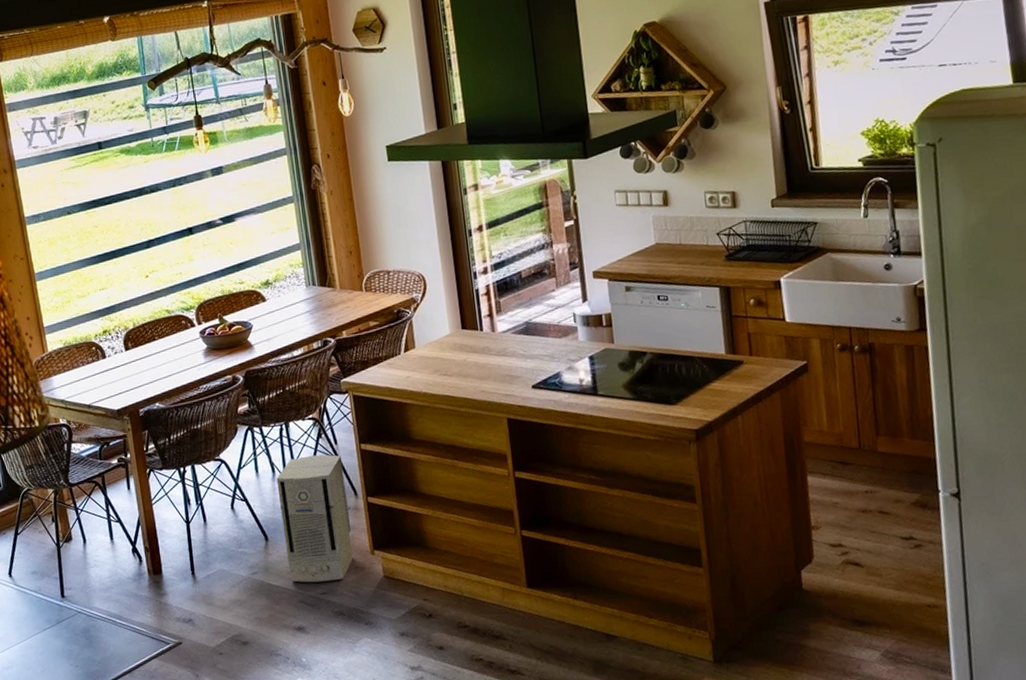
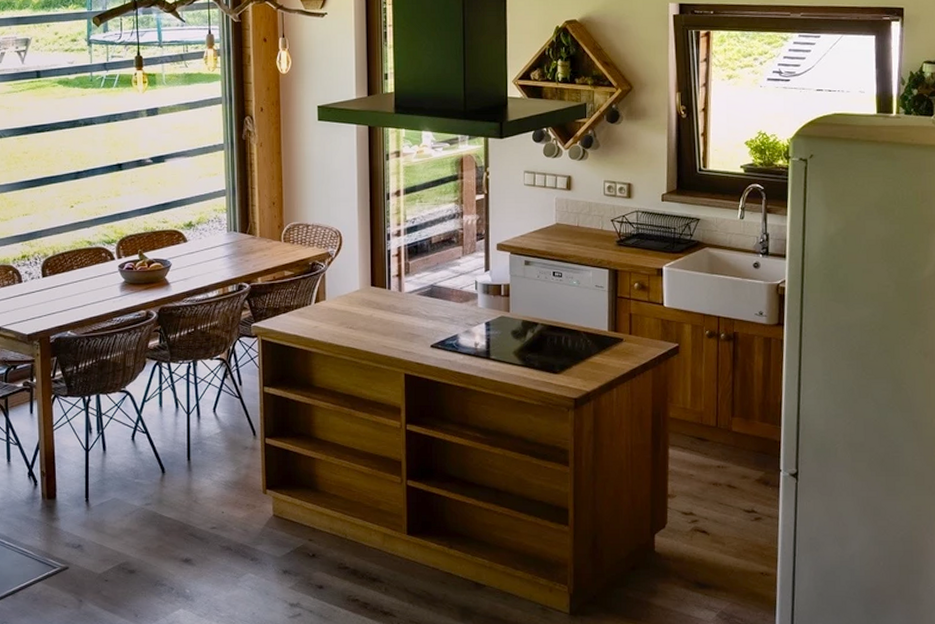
air purifier: present [276,454,354,583] -> none [179,394,247,517]

